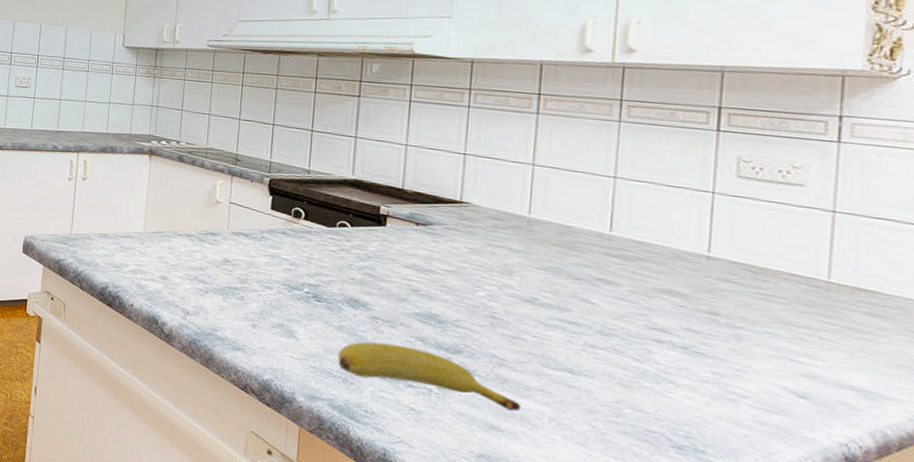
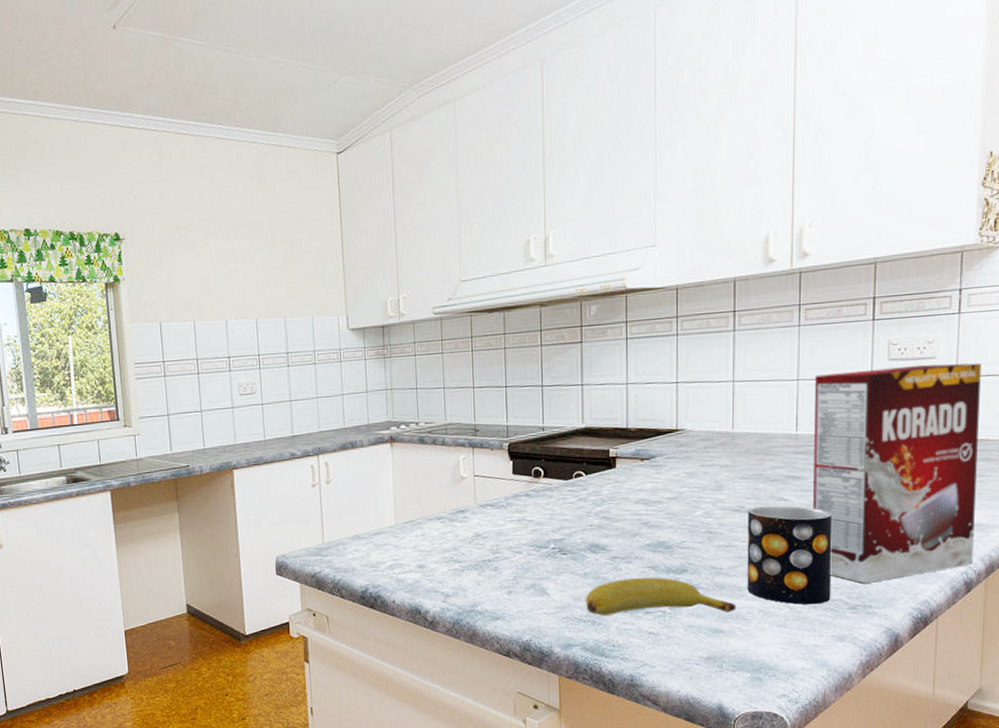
mug: none [536,302,655,432] -> present [747,505,833,605]
cereal box: none [628,176,871,438] -> present [813,362,981,584]

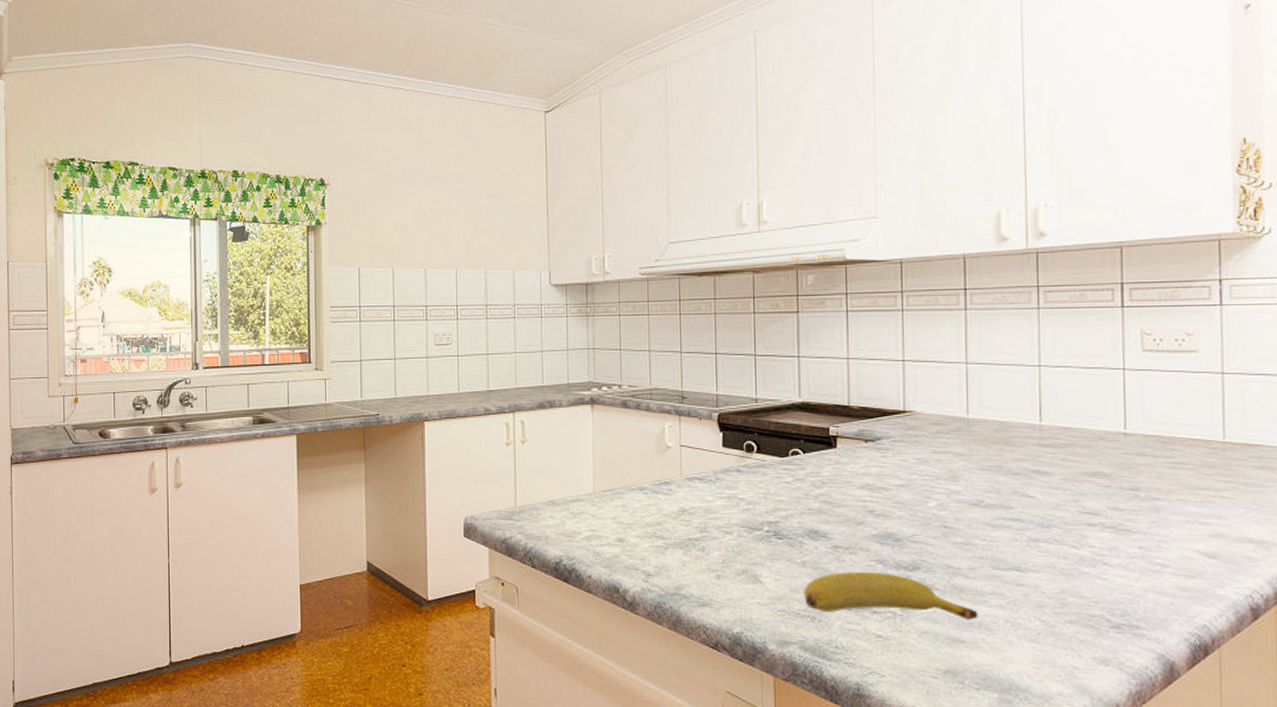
mug: present [747,505,833,605] -> none [988,502,1090,619]
cereal box: present [813,362,981,584] -> none [1059,358,1258,599]

